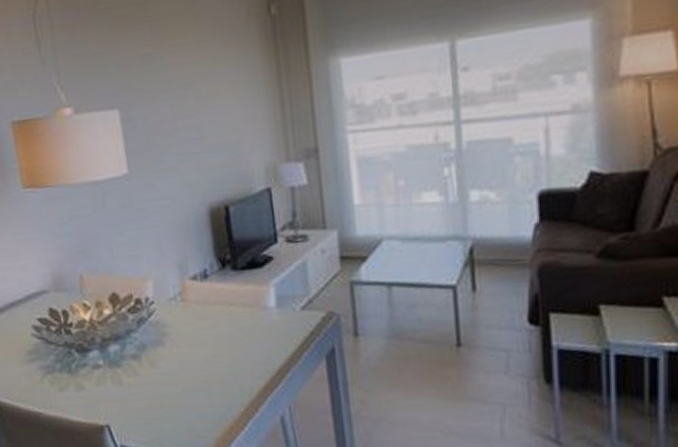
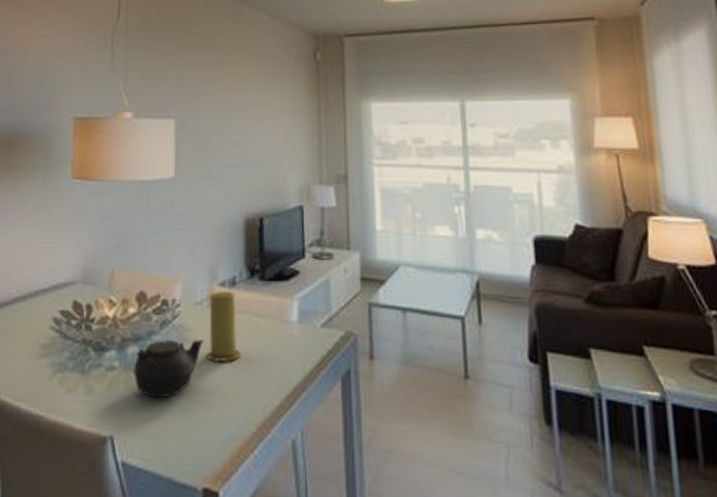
teapot: none [117,333,183,390] -> present [133,339,204,399]
candle: none [182,284,222,352] -> present [205,292,242,361]

